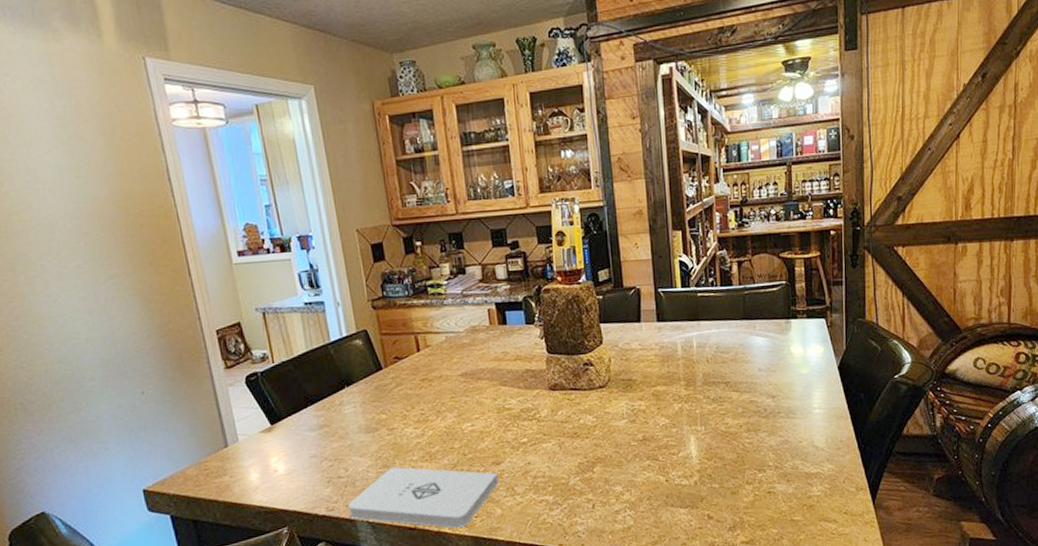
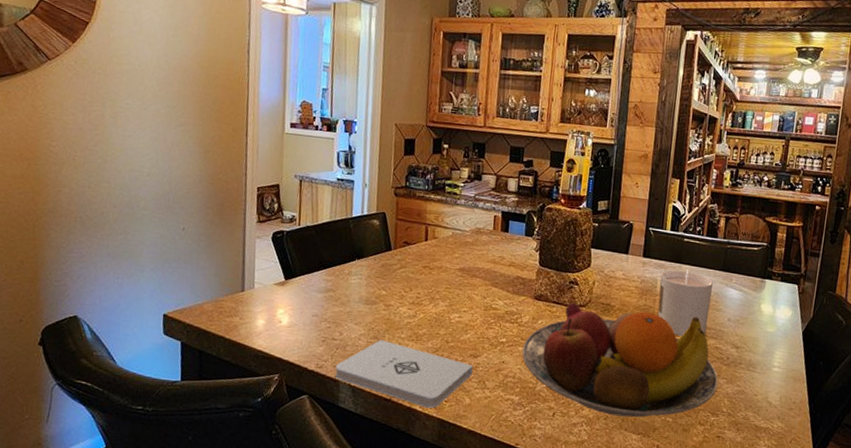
fruit bowl: none [547,373,760,495] -> present [522,302,719,418]
candle: none [679,325,738,398] -> present [658,269,713,336]

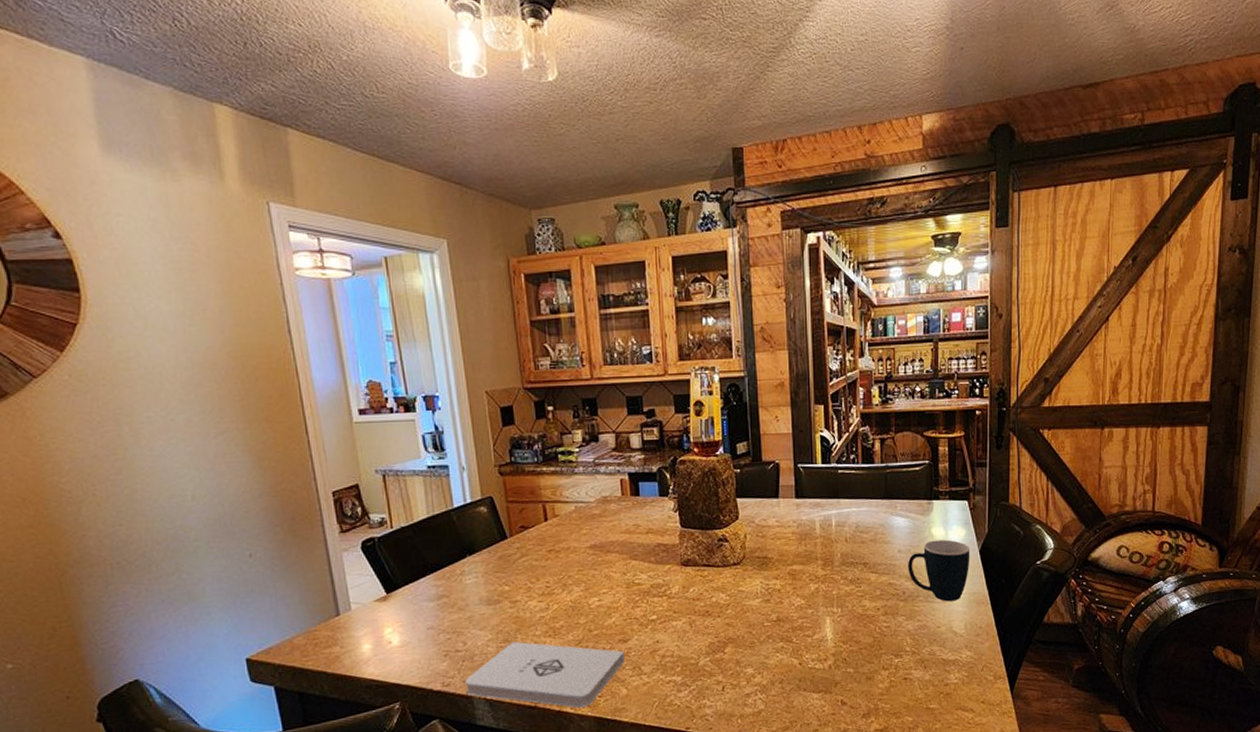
fruit bowl: present [522,302,719,418] -> none [677,553,897,678]
candle: present [658,269,713,336] -> none [818,504,877,579]
mug: none [734,315,794,374] -> present [908,539,970,602]

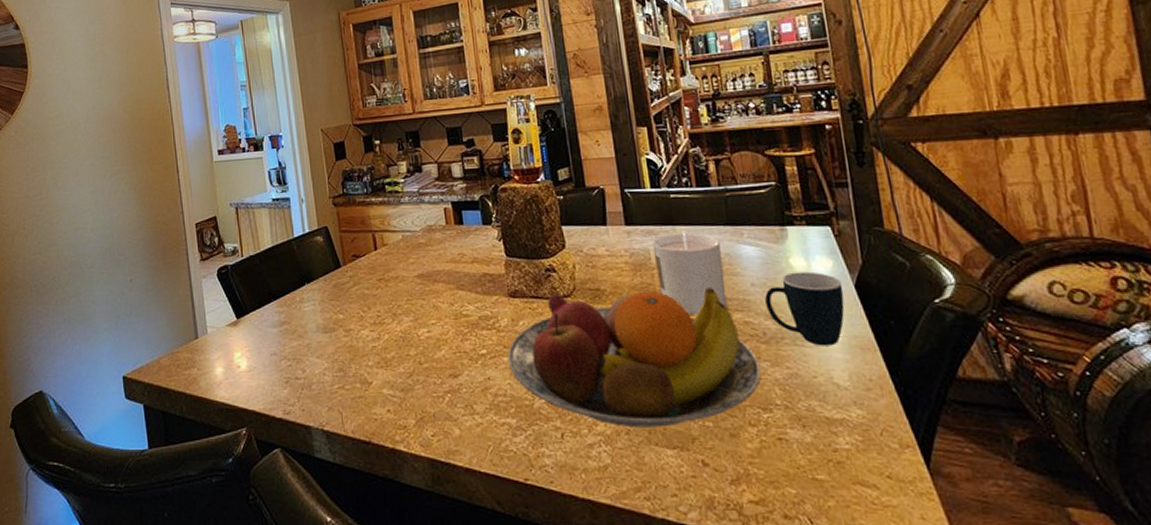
notepad: present [464,641,625,708] -> none [303,371,456,446]
fruit bowl: none [677,553,897,678] -> present [507,287,762,428]
candle: none [818,504,877,579] -> present [652,231,728,315]

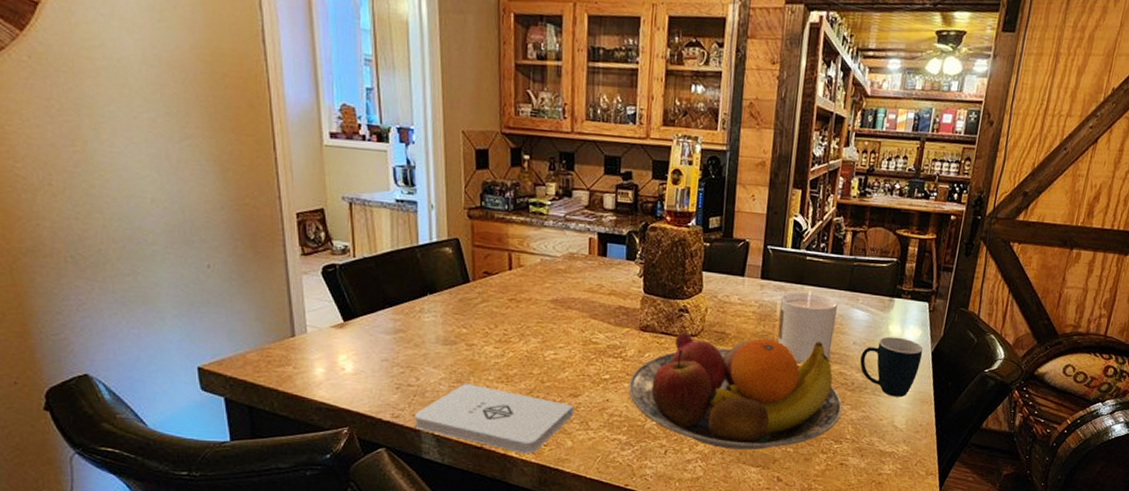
notepad: none [303,371,456,446] -> present [414,383,574,454]

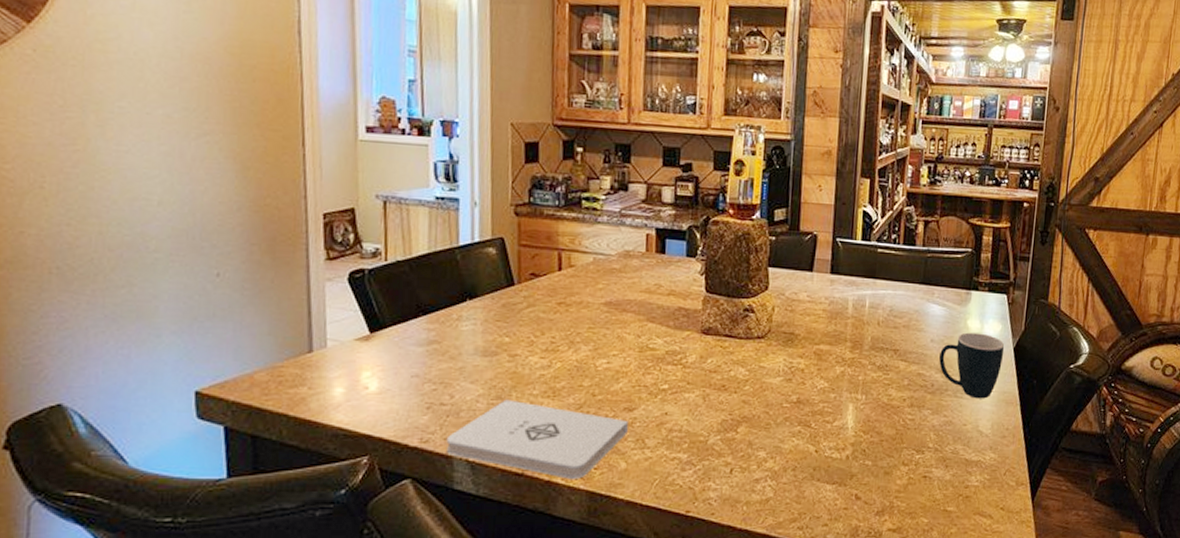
fruit bowl: present [628,332,843,450] -> none [689,334,923,465]
candle: present [777,290,838,363] -> none [850,285,912,364]

